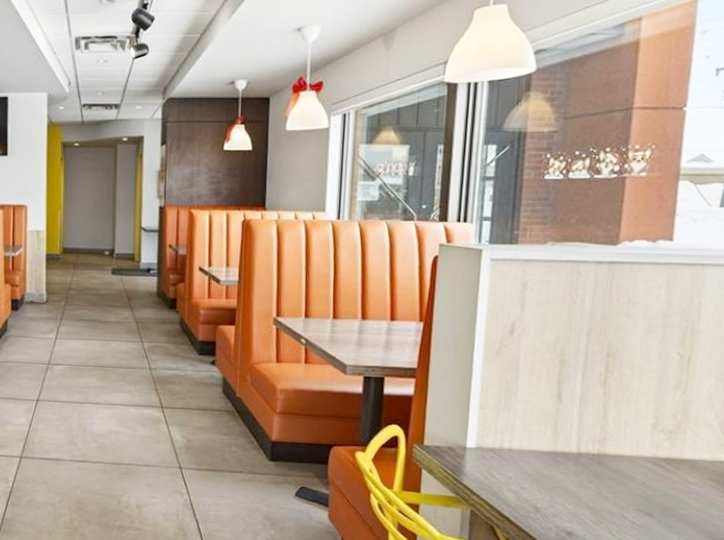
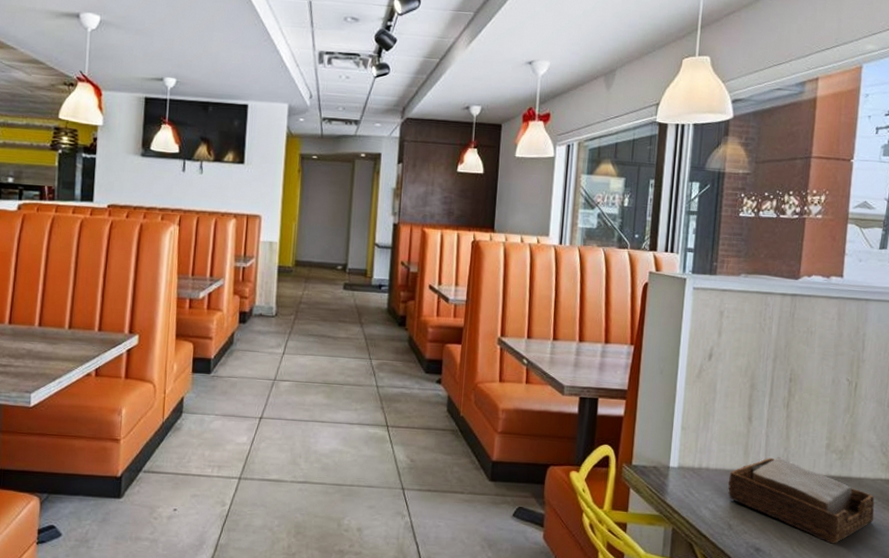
napkin holder: none [534,437,712,530] -> present [728,457,875,544]

